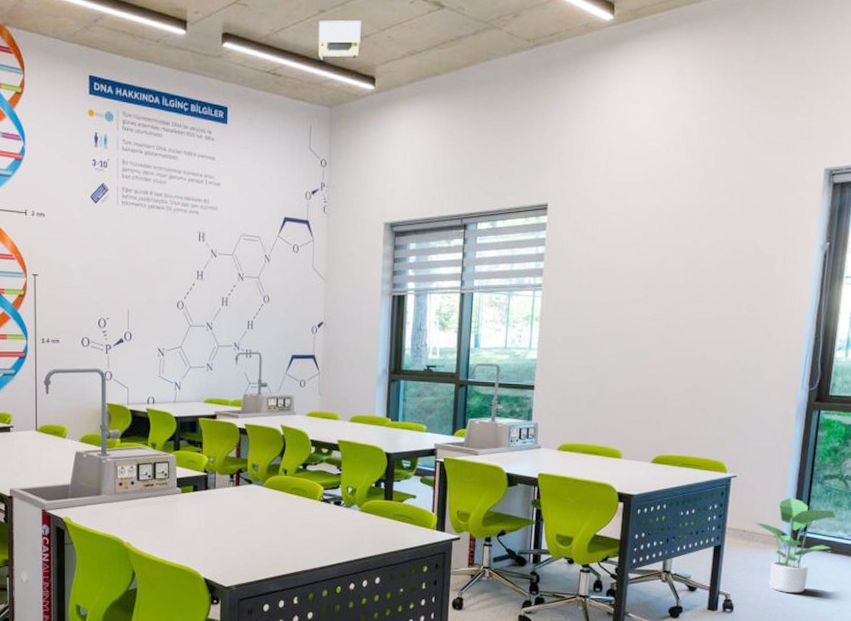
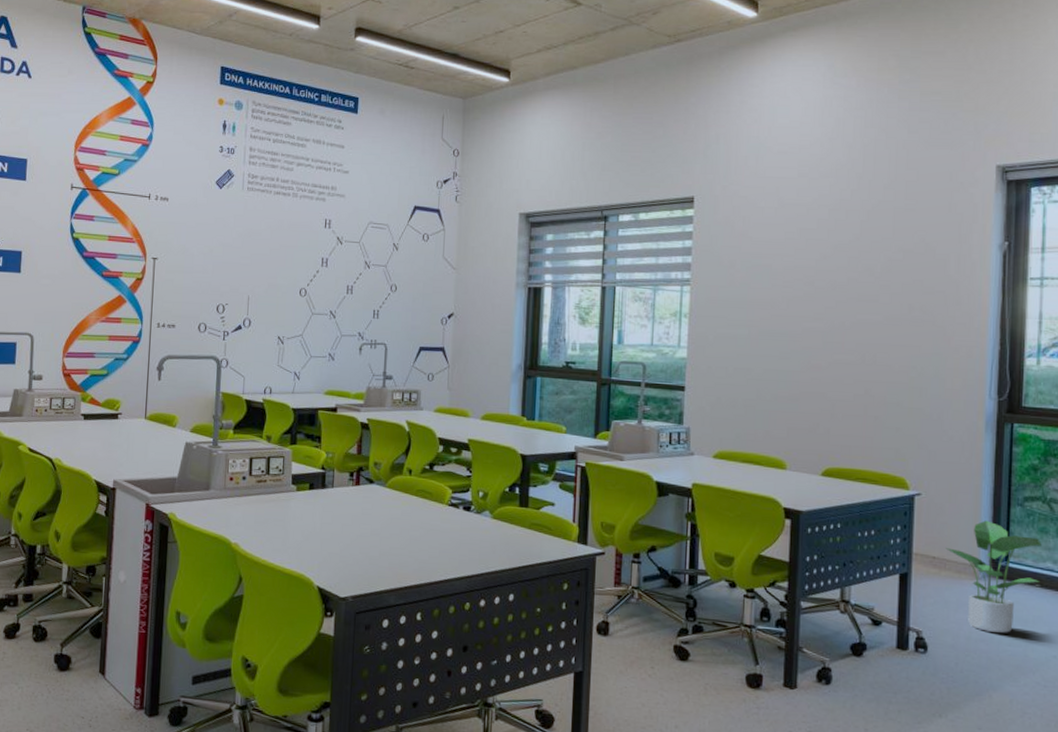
projector: present [318,20,361,60] -> none [451,16,496,54]

